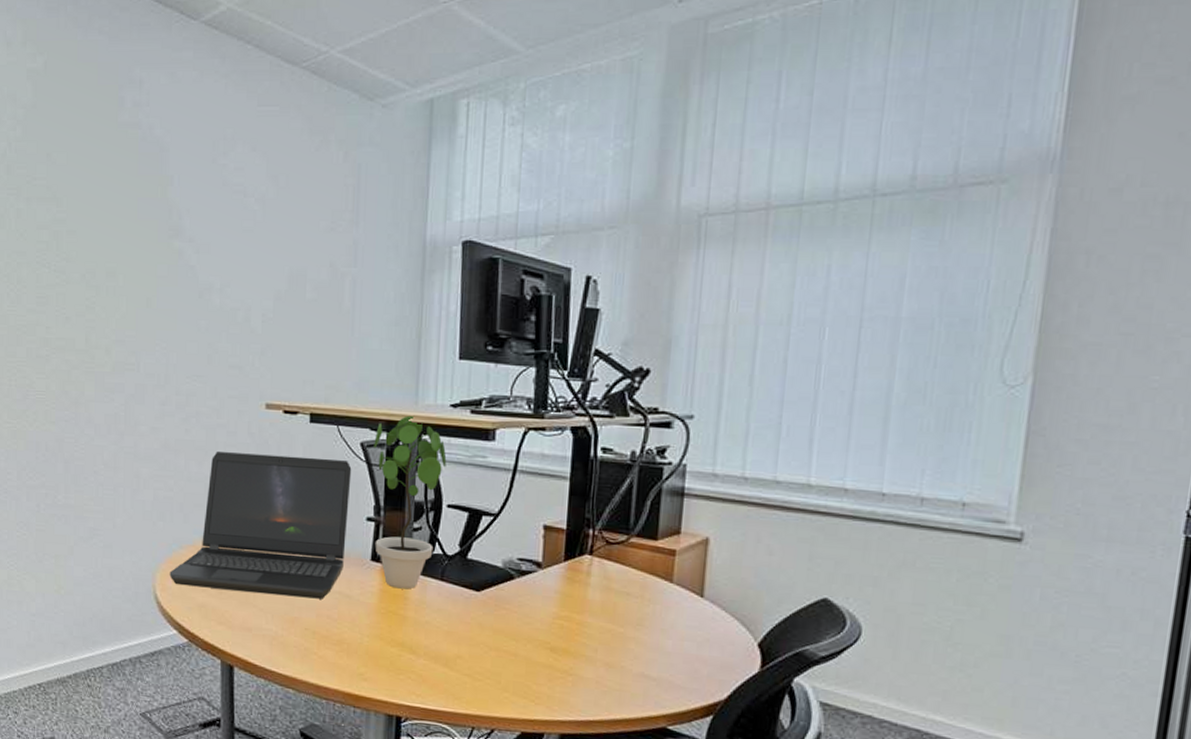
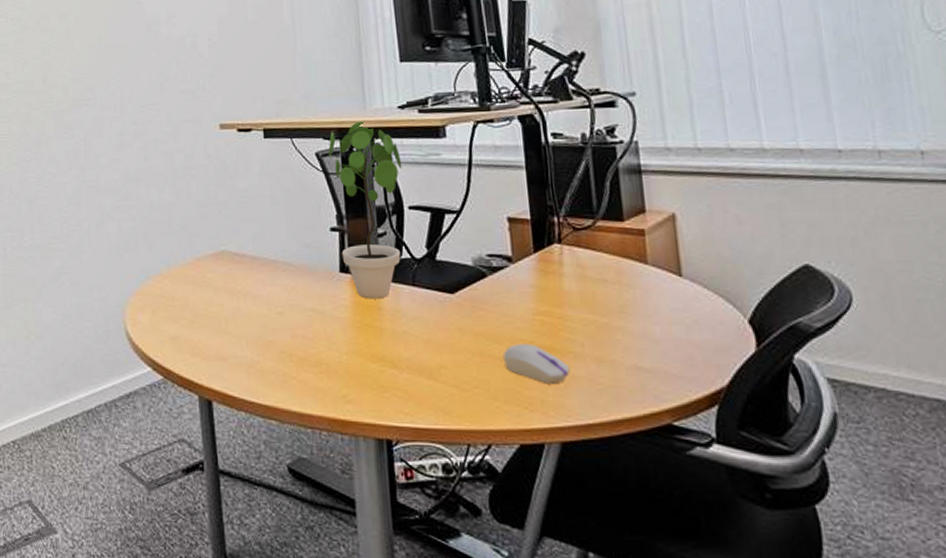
laptop computer: present [169,450,352,599] -> none [139,172,313,319]
computer mouse: none [517,643,580,682] -> present [502,344,570,383]

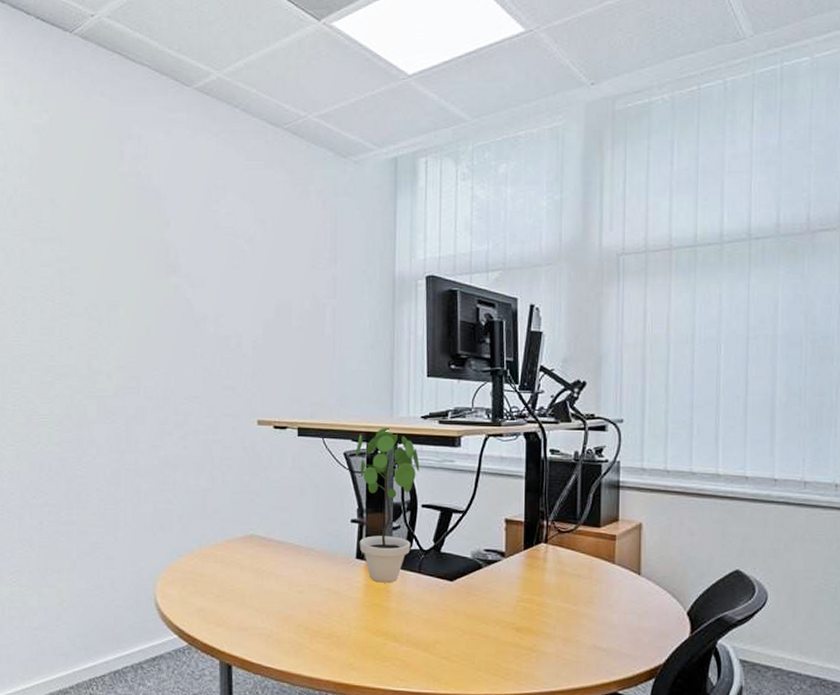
computer mouse: present [502,344,570,383] -> none [488,625,542,658]

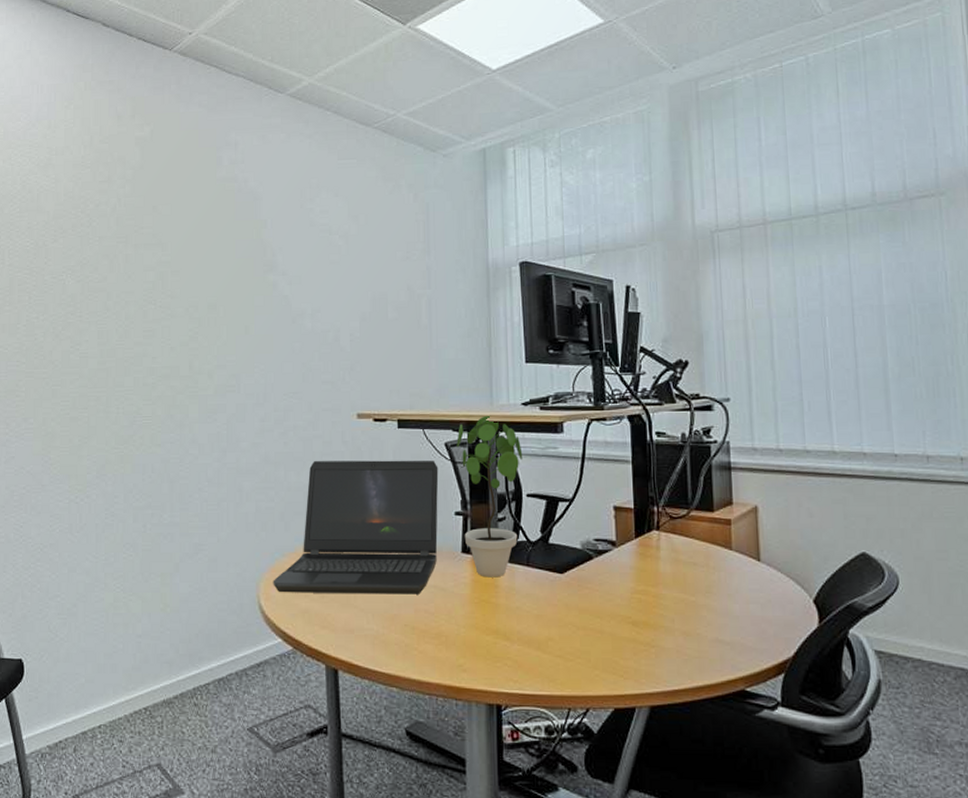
laptop computer: none [169,464,337,597] -> present [273,460,439,594]

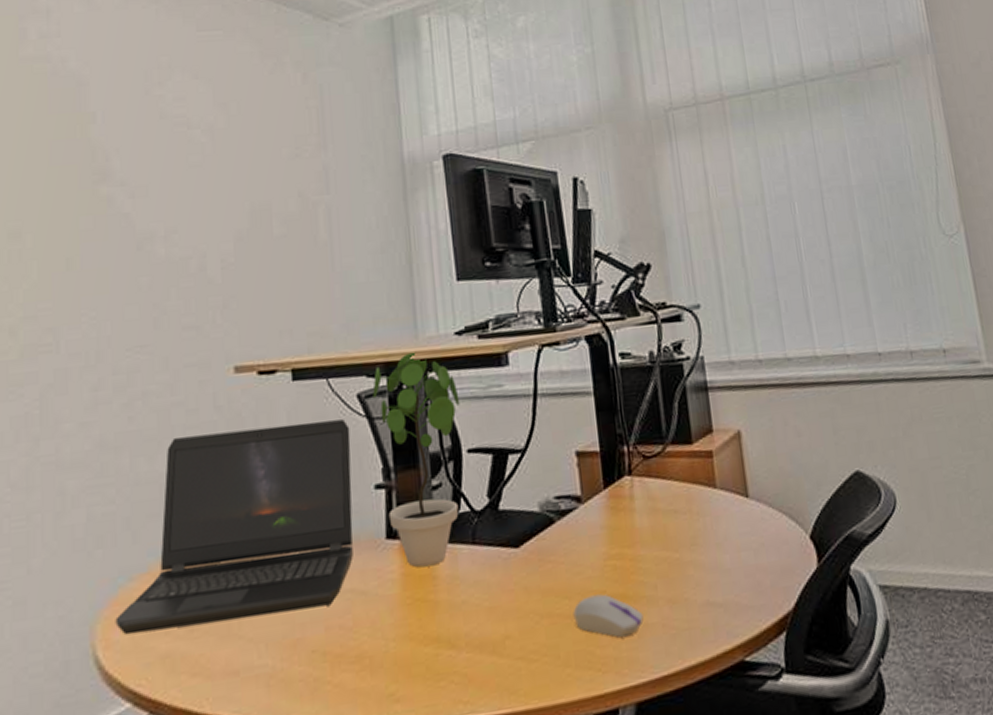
computer mouse: none [603,619,661,654] -> present [573,594,644,638]

